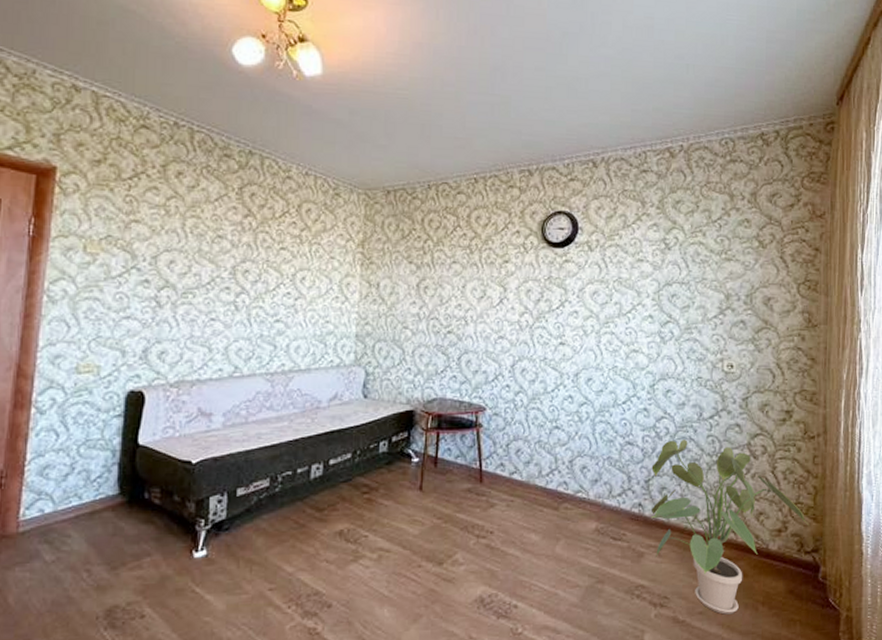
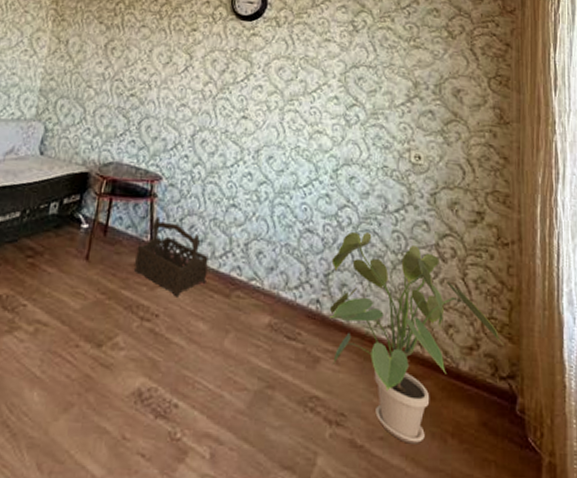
decorative basket: none [467,444,536,515] -> present [134,216,208,297]

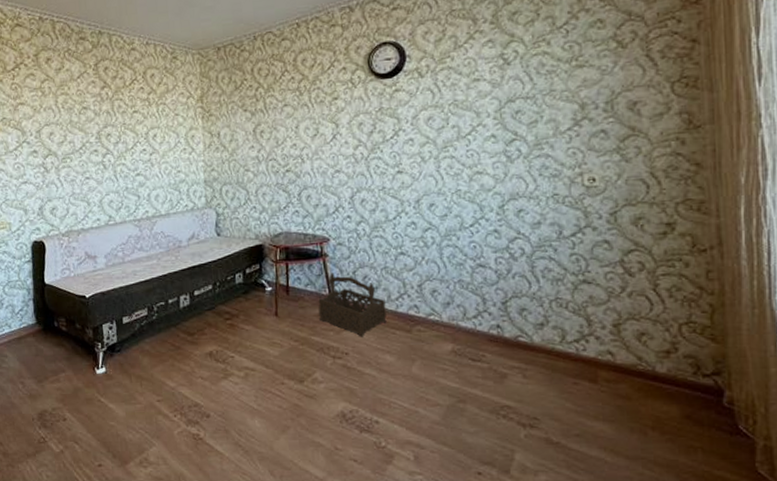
house plant: present [328,231,503,444] -> none [508,259,705,438]

